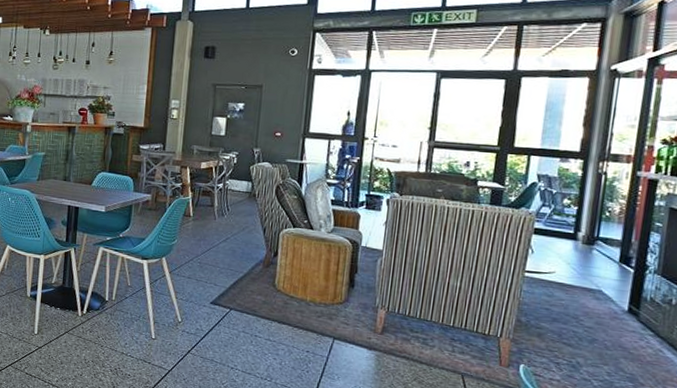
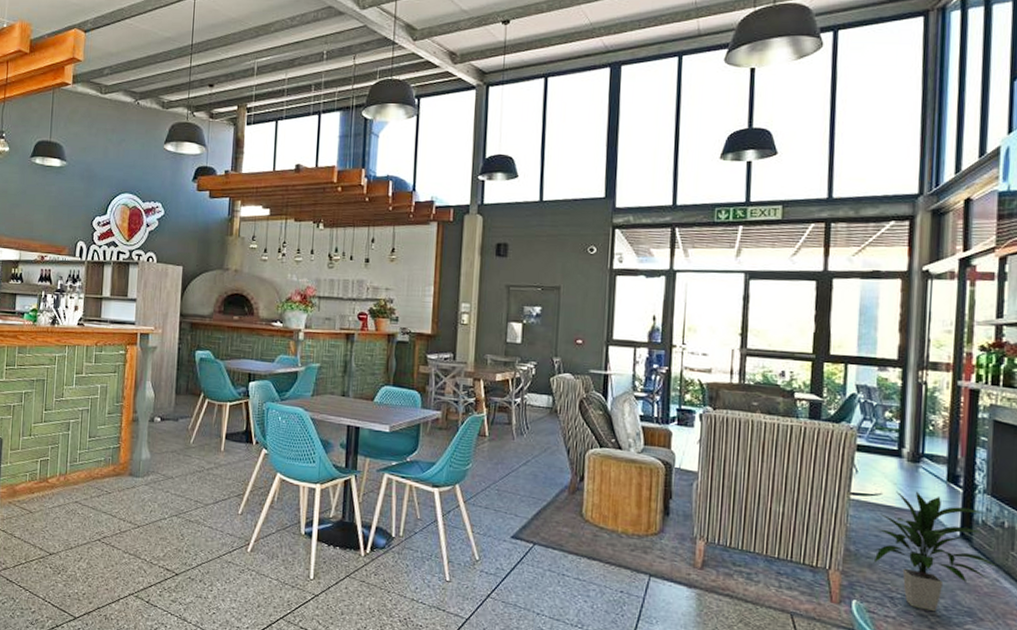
indoor plant: none [542,270,662,376] -> present [873,491,997,611]

